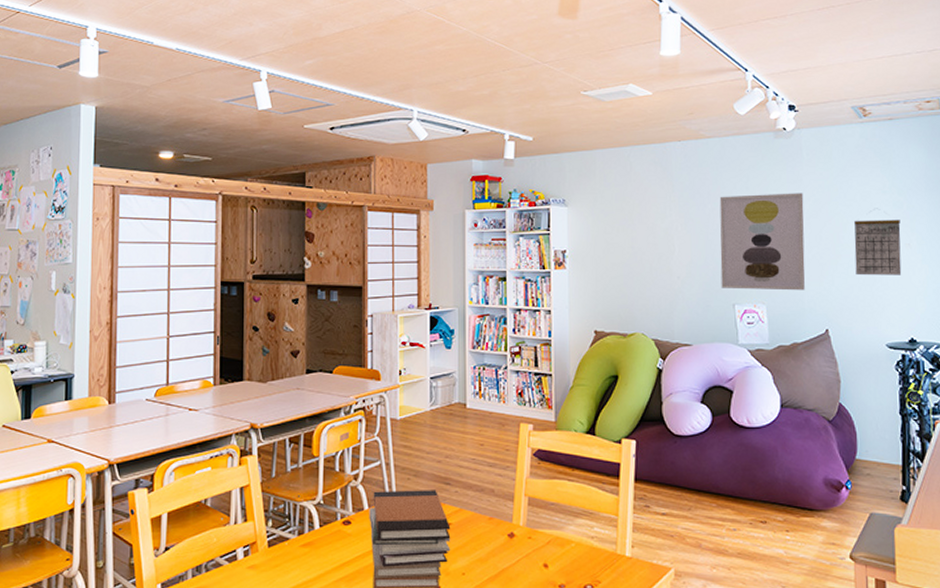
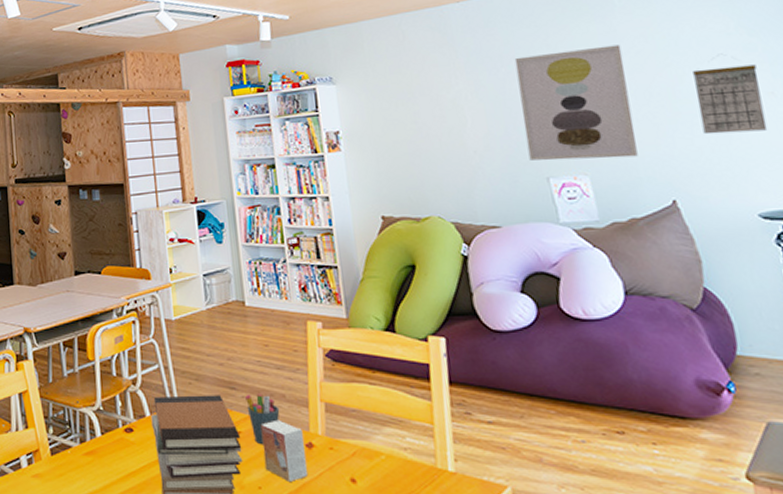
pen holder: none [458,489,488,535] -> present [245,394,280,445]
small box: none [469,512,506,568] -> present [260,419,307,481]

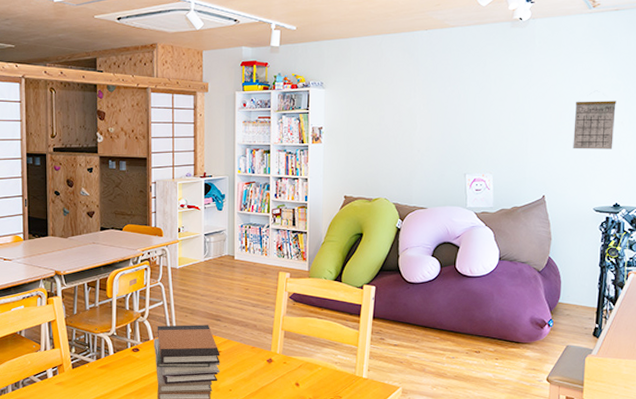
pen holder: present [245,394,280,445] -> none [227,324,251,361]
small box: present [260,419,307,481] -> none [236,342,266,386]
wall art: present [514,44,638,161] -> none [455,76,533,162]

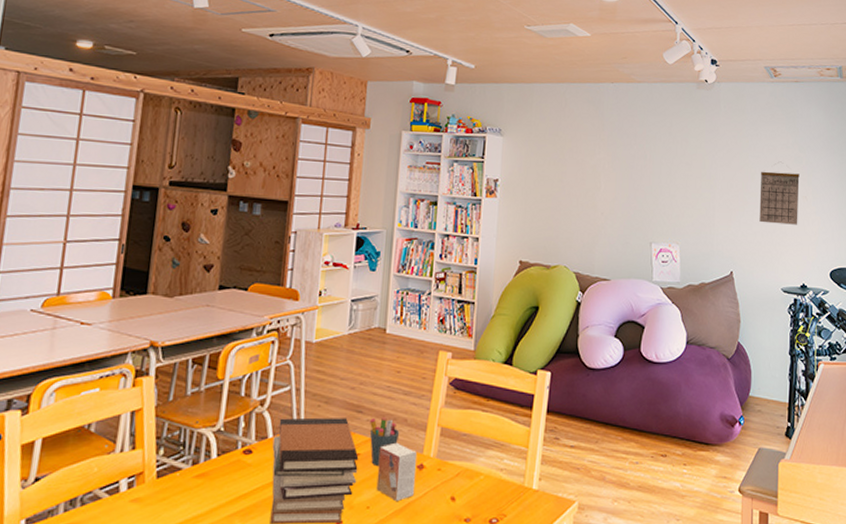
pen holder: none [227,324,251,361] -> present [369,417,400,467]
small box: none [236,342,266,386] -> present [376,442,416,501]

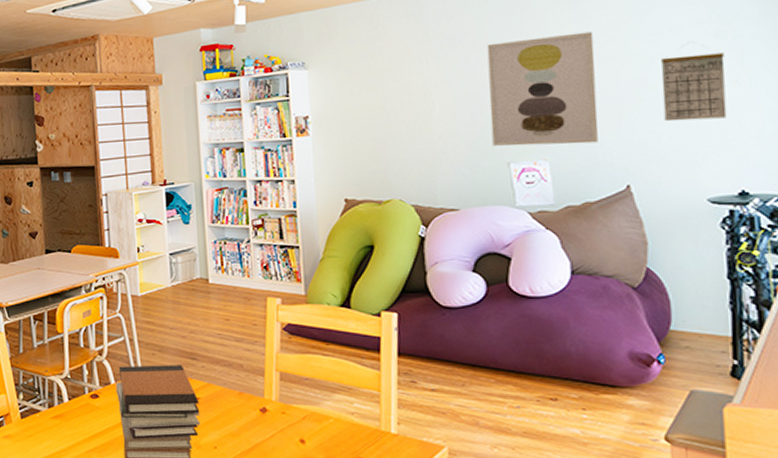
pen holder: present [369,417,400,467] -> none [205,364,237,410]
small box: present [376,442,416,501] -> none [218,387,260,442]
wall art: none [641,138,719,234] -> present [487,31,598,146]

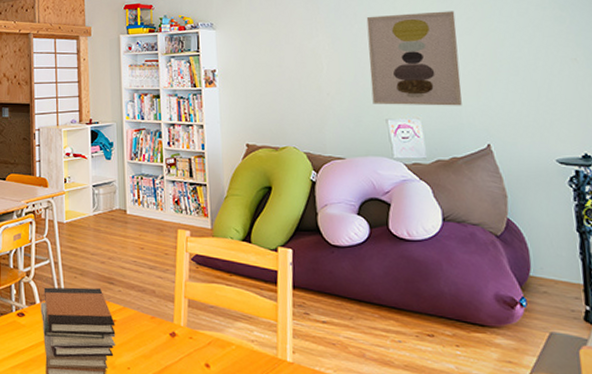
calendar: present [661,41,727,122] -> none [512,23,569,91]

